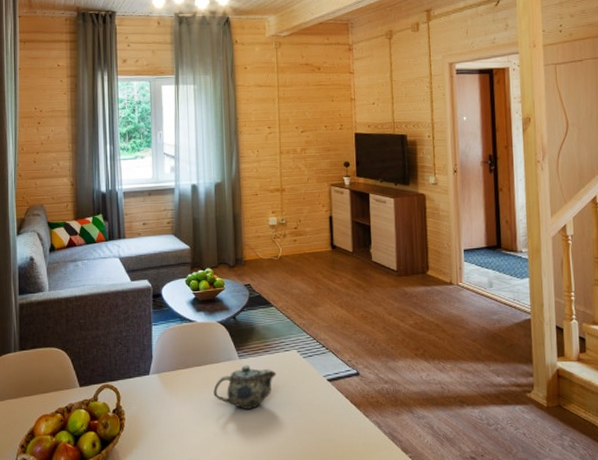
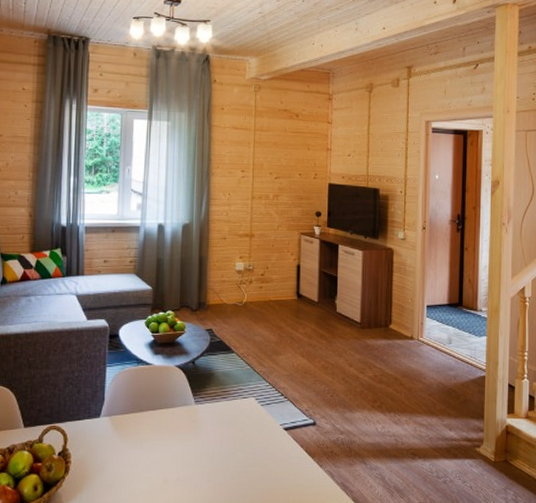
teapot: present [213,365,277,409] -> none [166,411,233,455]

